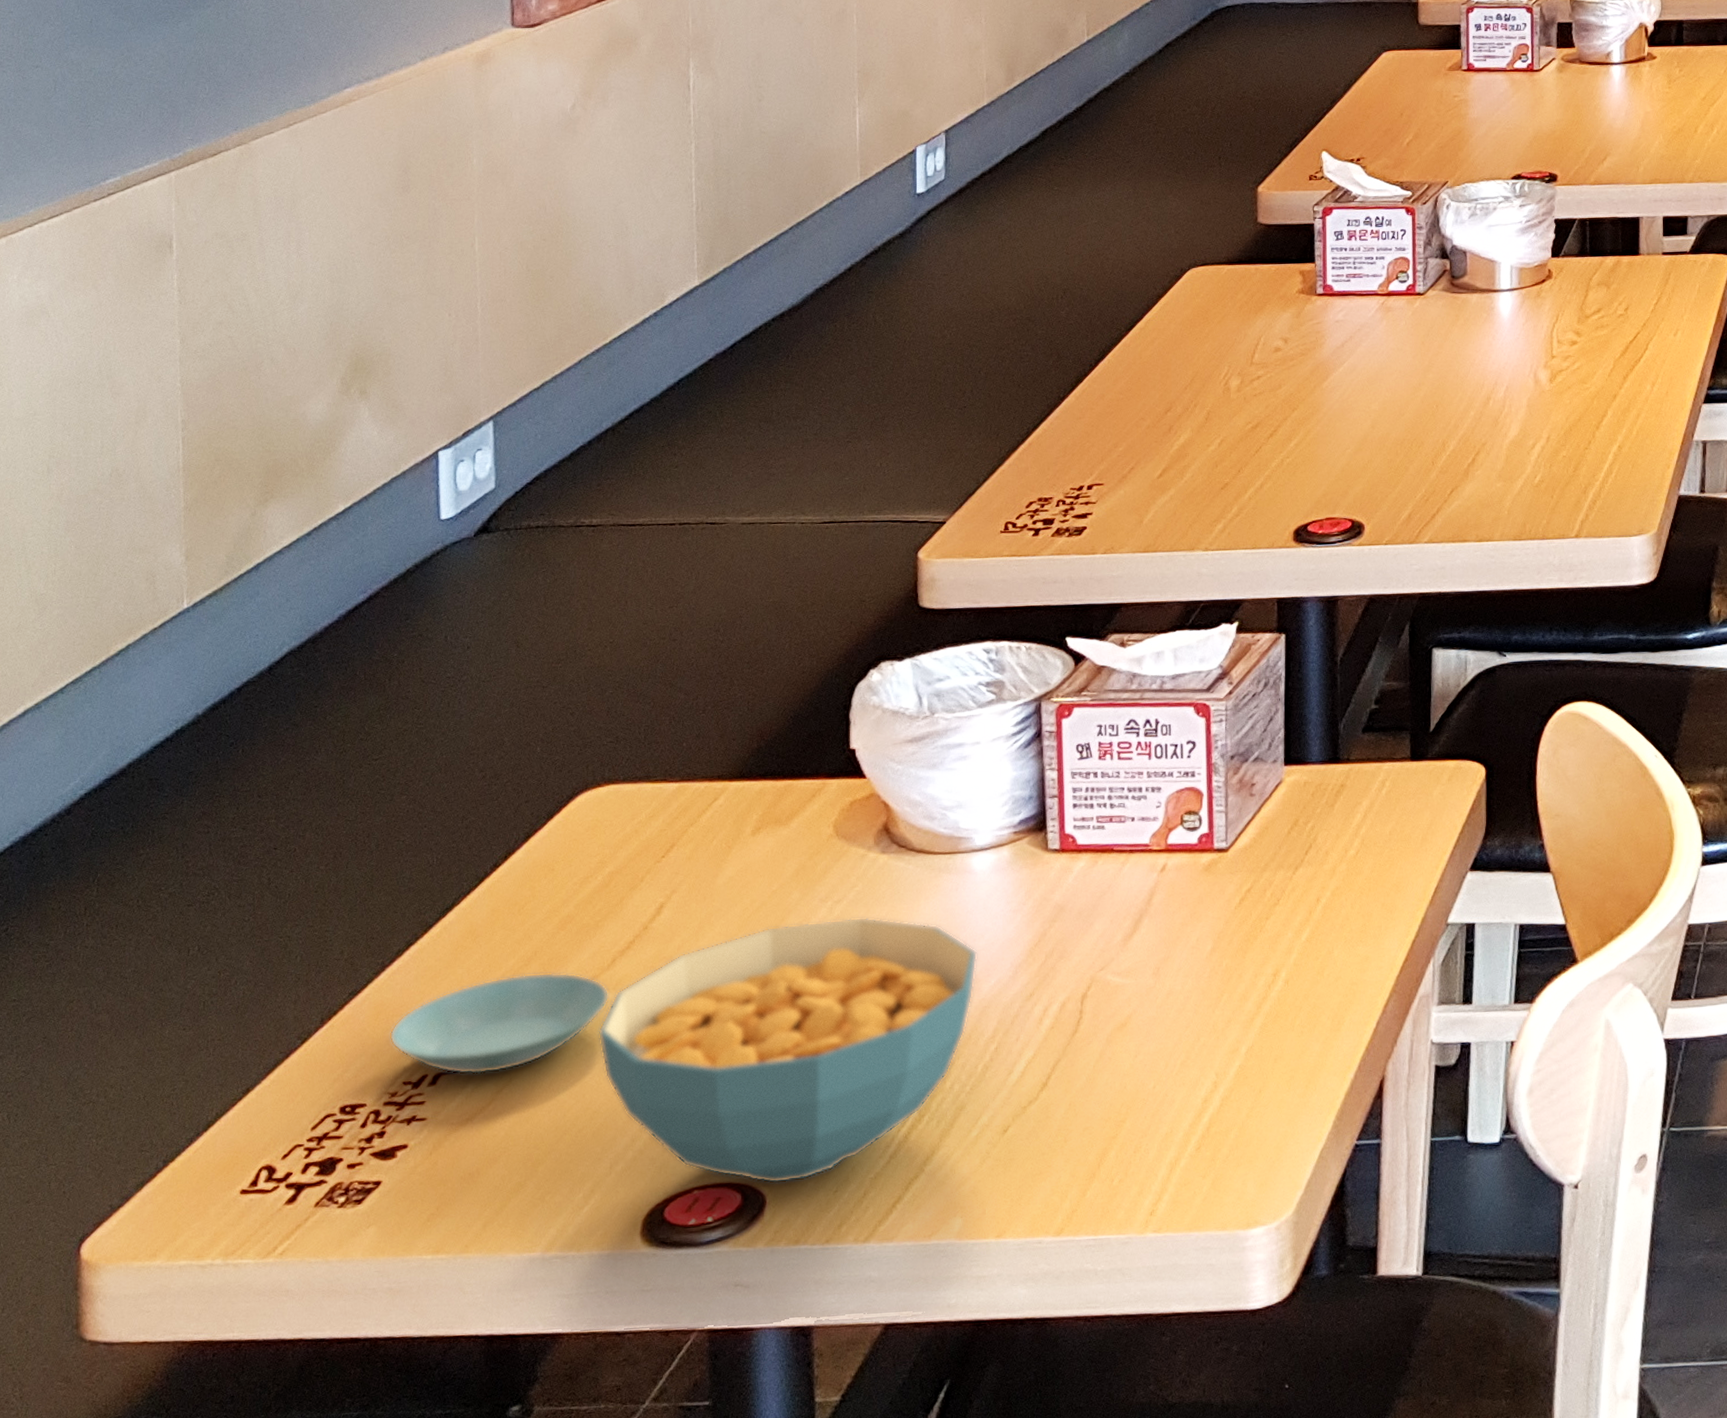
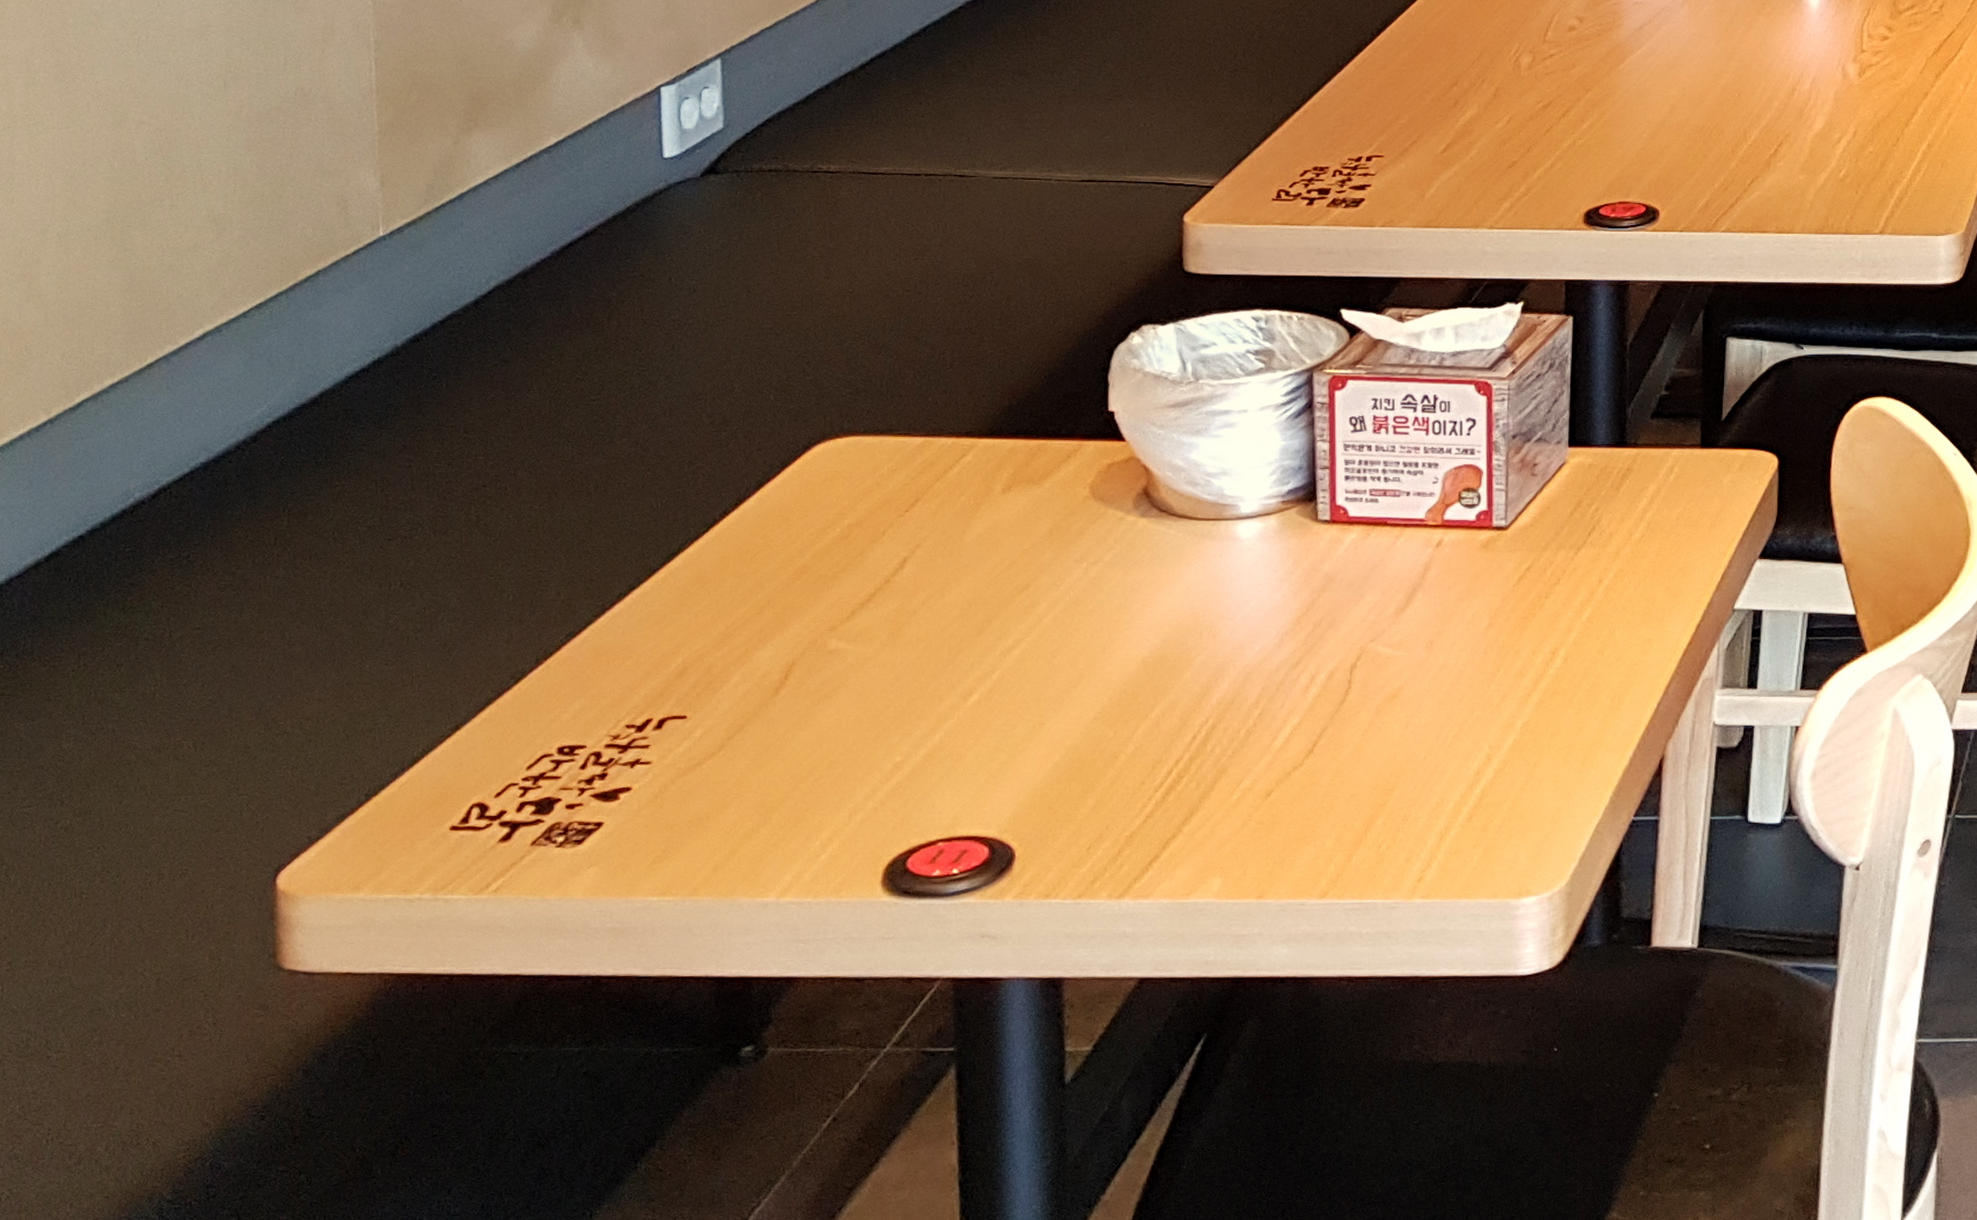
saucer: present [389,972,609,1075] -> none [610,621,849,721]
cereal bowl: present [598,916,978,1184] -> none [836,579,1242,839]

